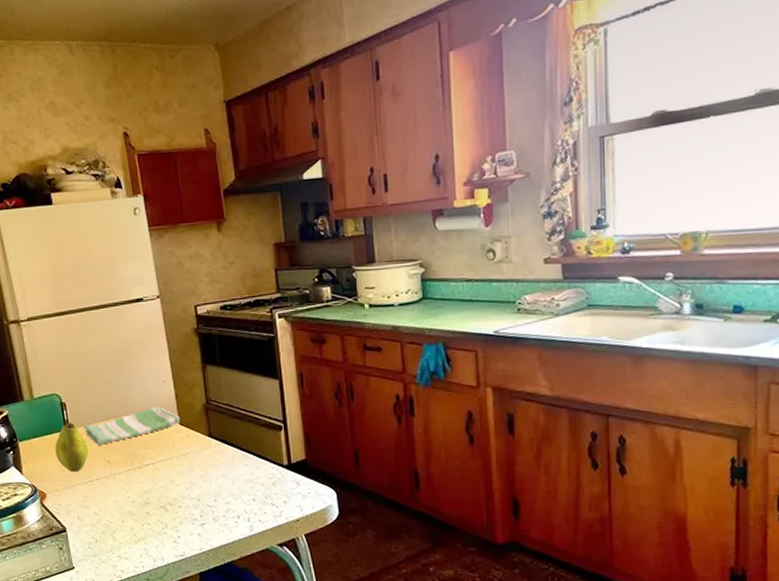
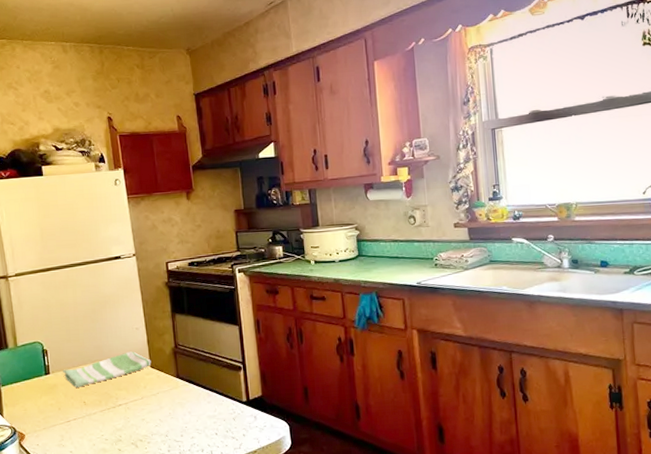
fruit: present [55,422,89,473] -> none [35,368,67,414]

